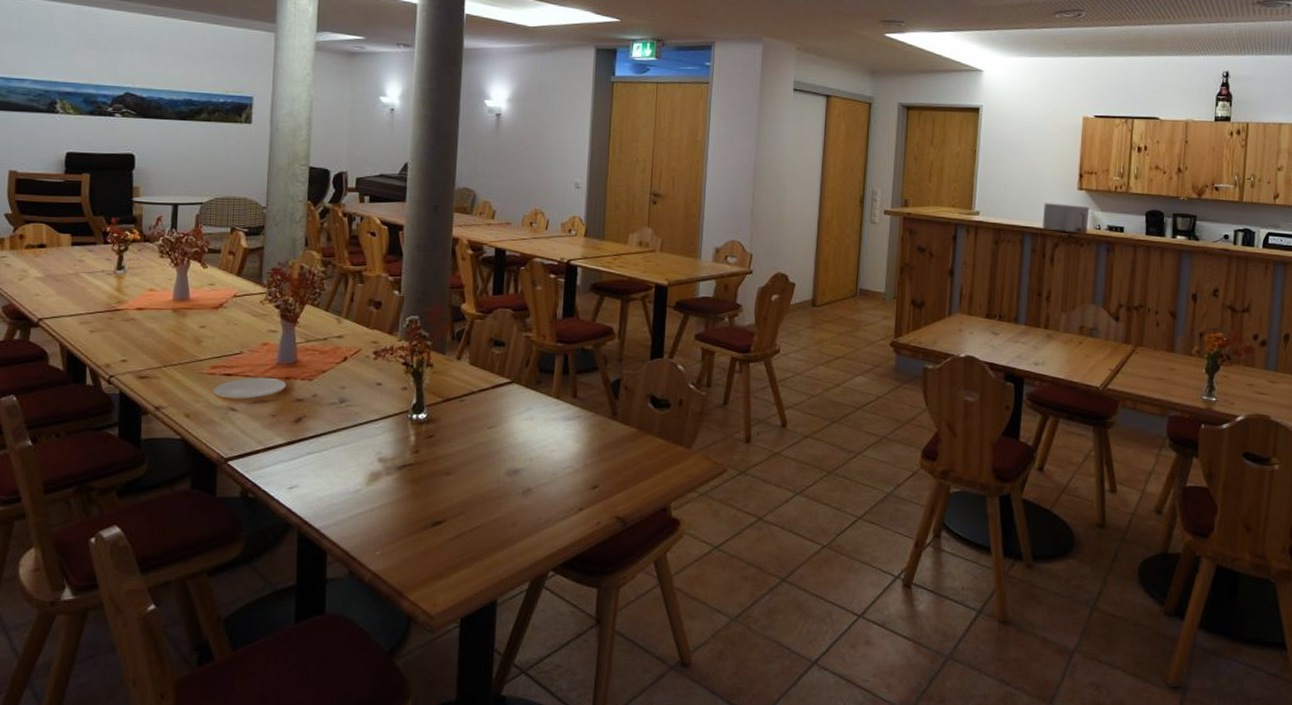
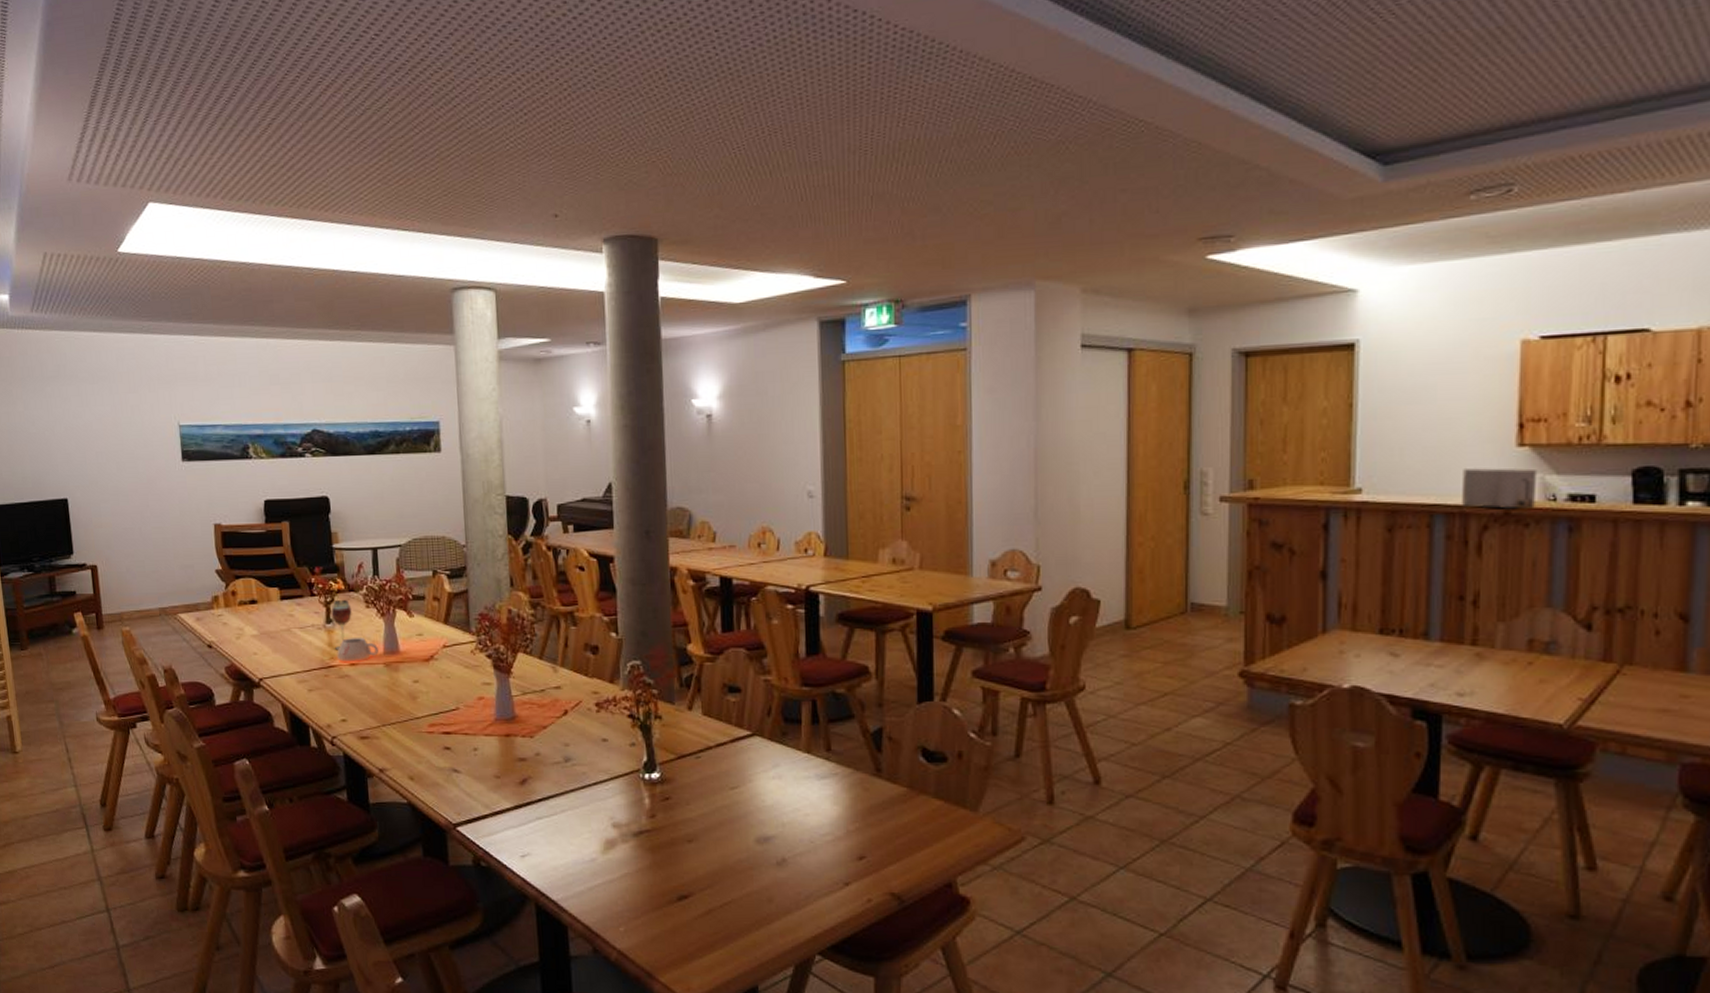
wineglass: none [123,248,145,296] -> present [331,599,352,651]
cup: none [124,284,168,307] -> present [337,638,379,662]
plate: present [214,377,287,400] -> none [434,735,508,760]

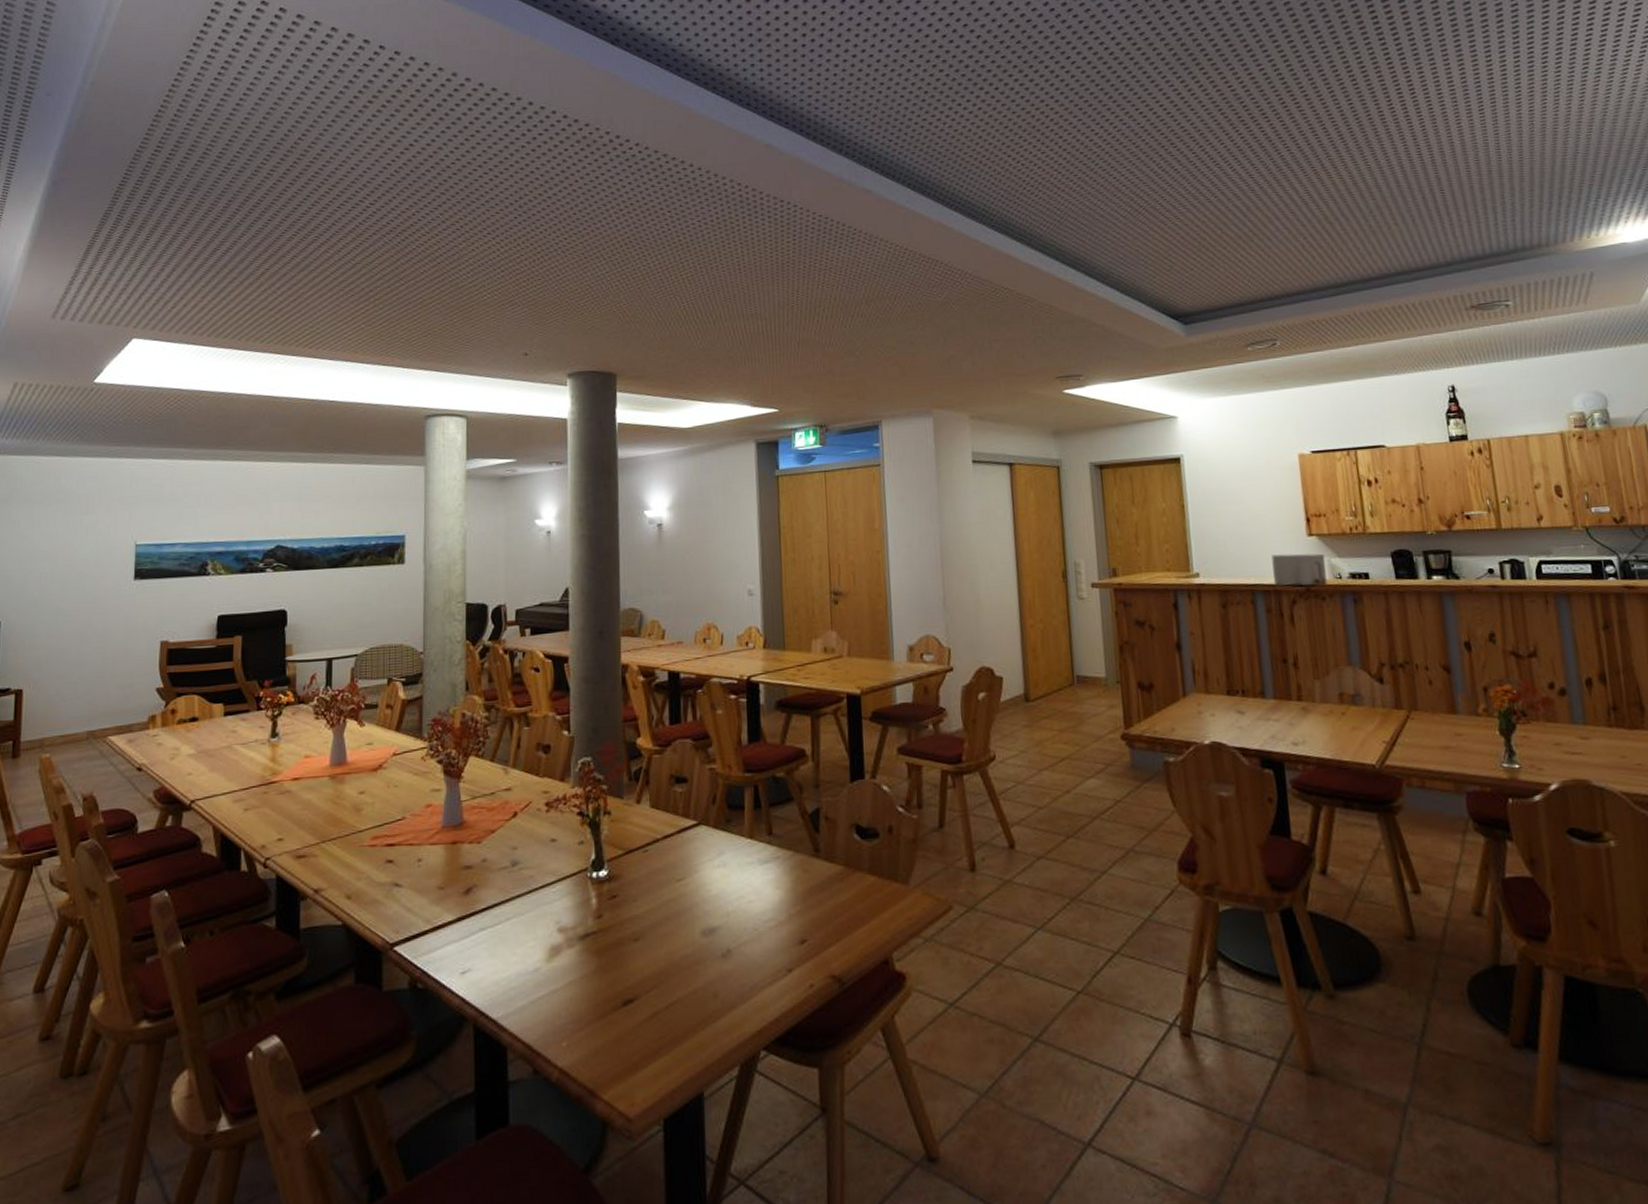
wineglass: present [331,599,352,651] -> none [277,711,300,766]
cup: present [337,638,379,662] -> none [279,750,324,777]

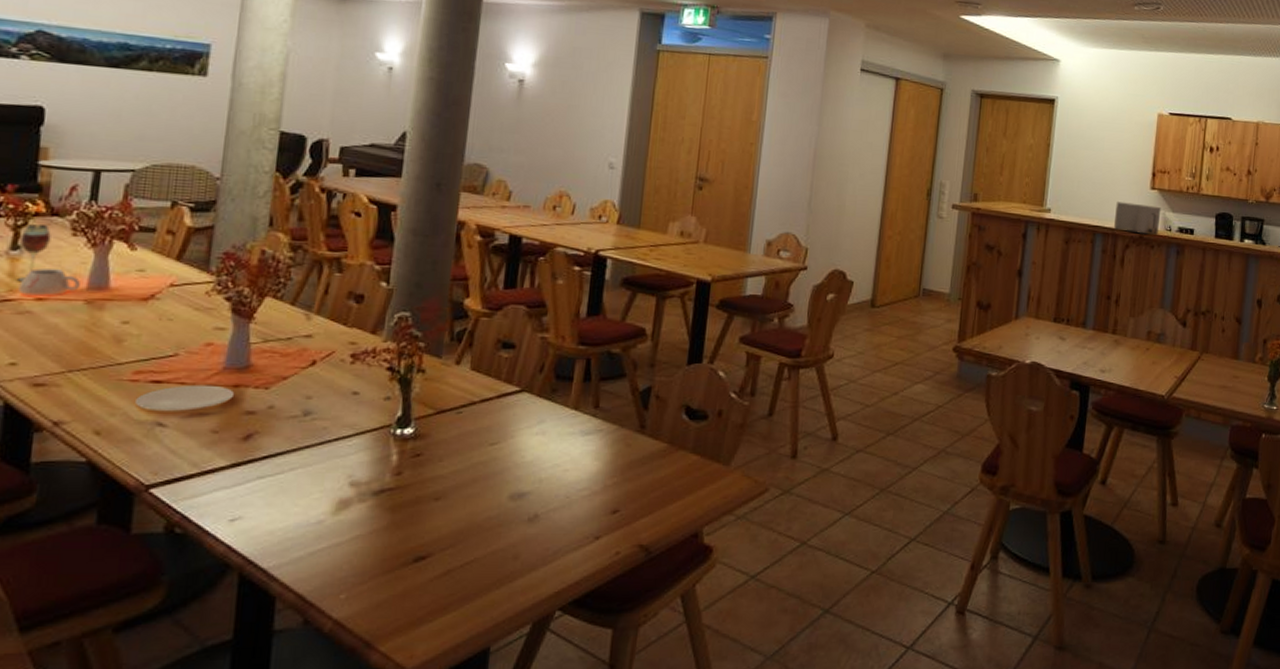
wineglass: none [277,711,300,766] -> present [18,223,51,282]
cup: none [279,750,324,777] -> present [18,268,80,297]
plate: none [376,843,454,873] -> present [135,384,235,412]

